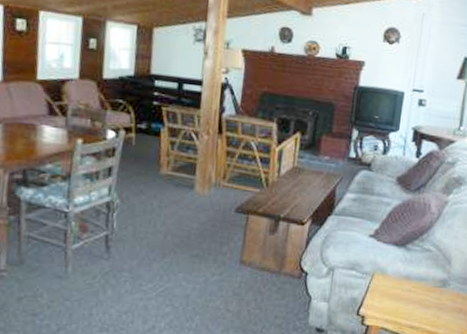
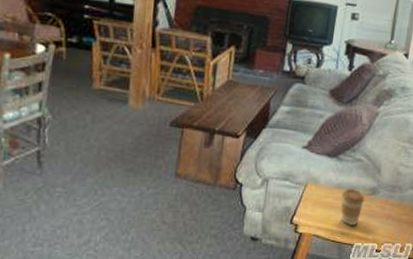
coffee cup: none [408,280,434,319] -> present [340,189,364,225]

